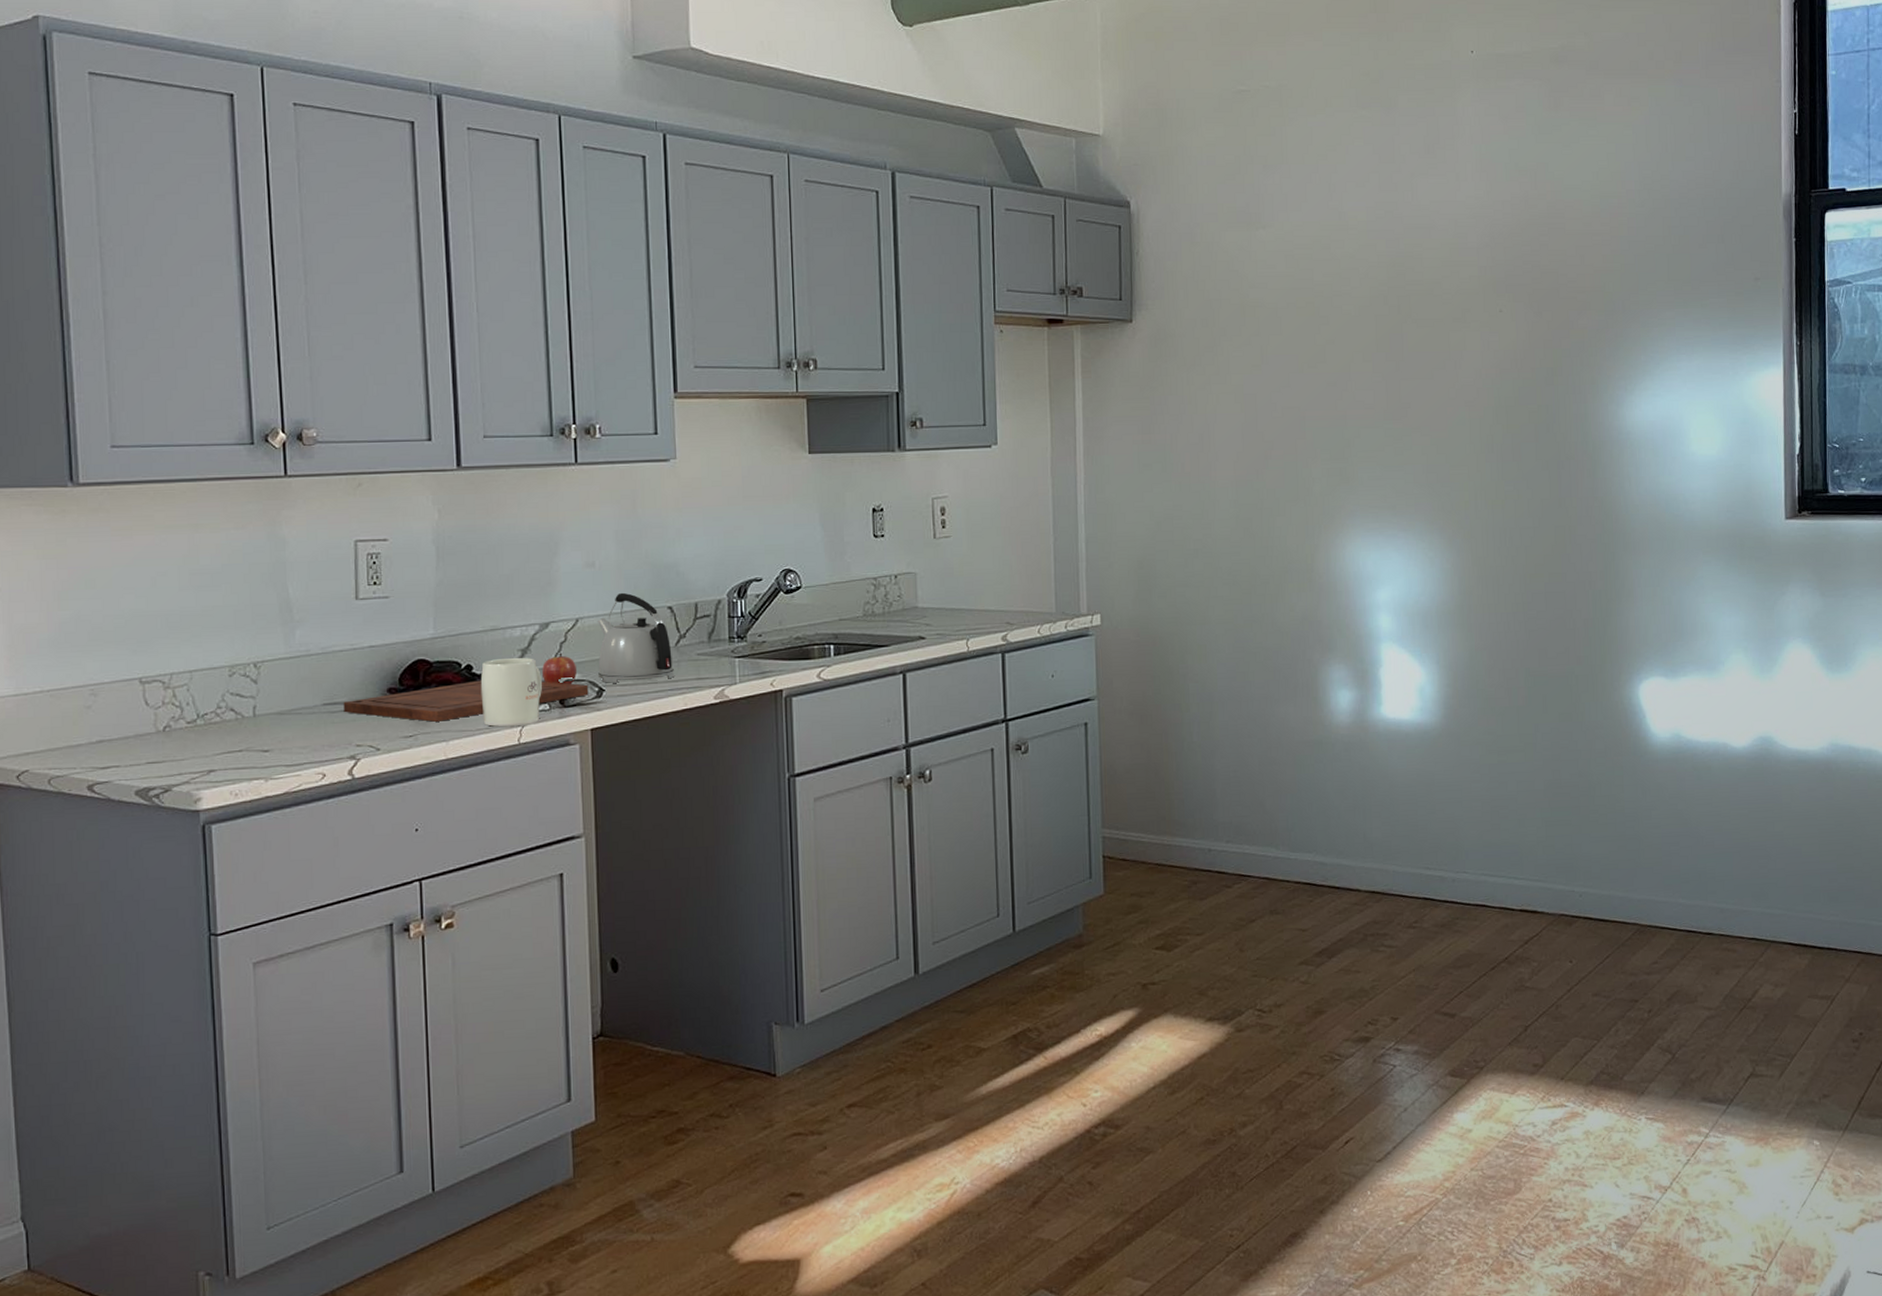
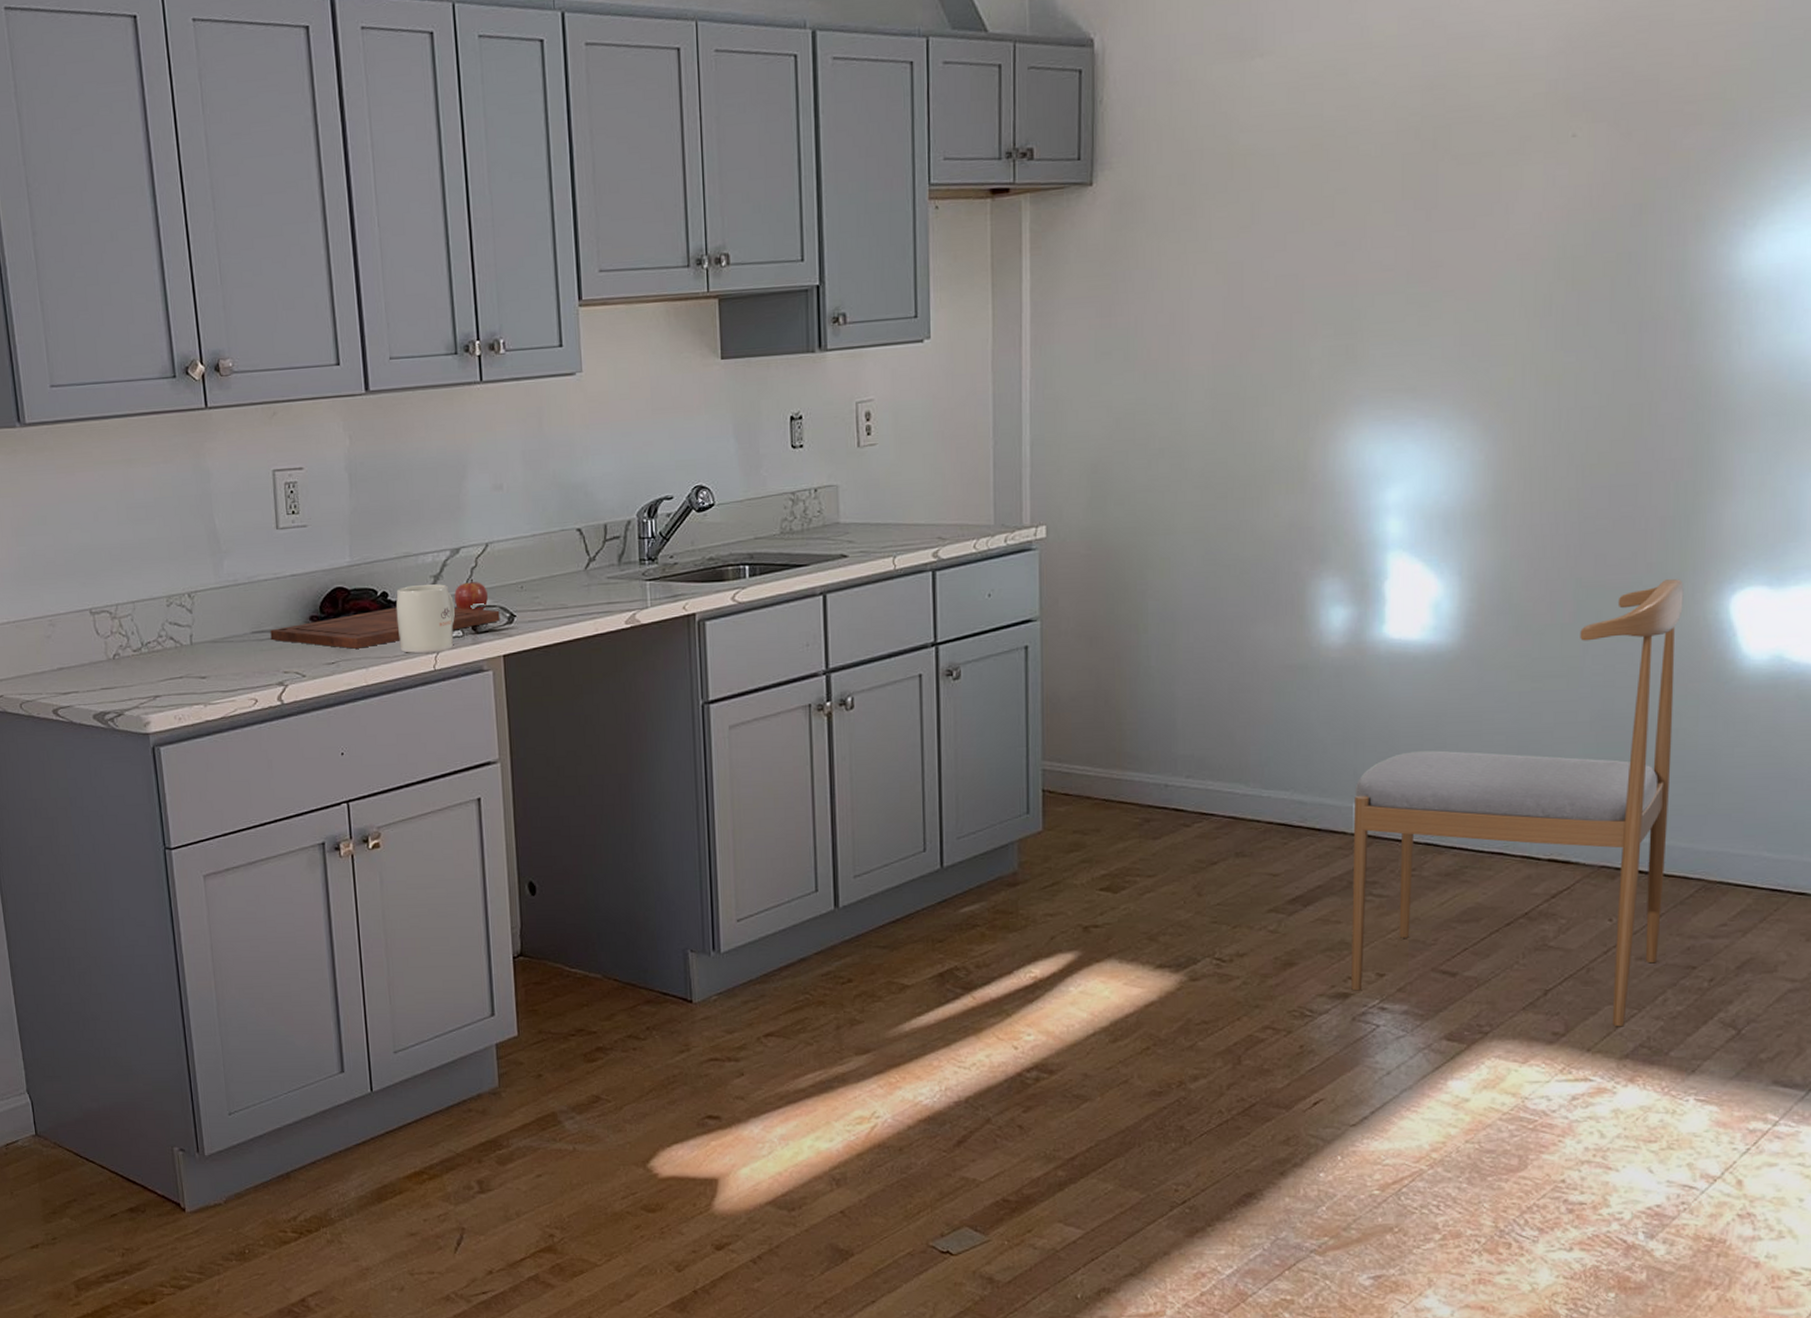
kettle: present [598,592,674,683] -> none [507,515,584,609]
dining chair: none [1365,670,1609,1057] -> present [1351,579,1684,1027]

